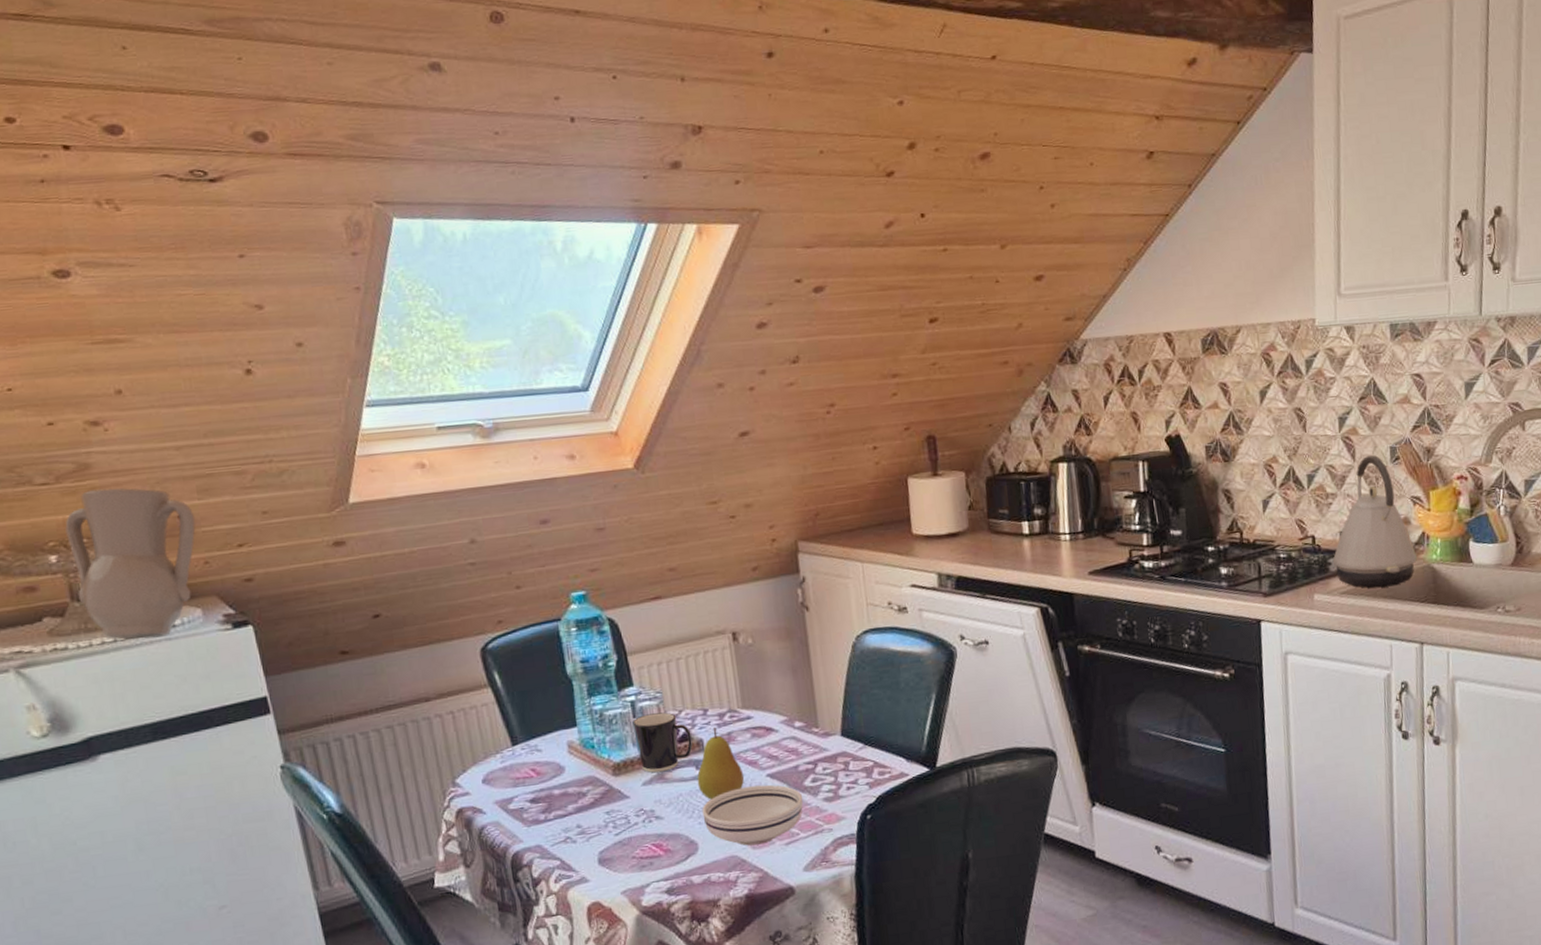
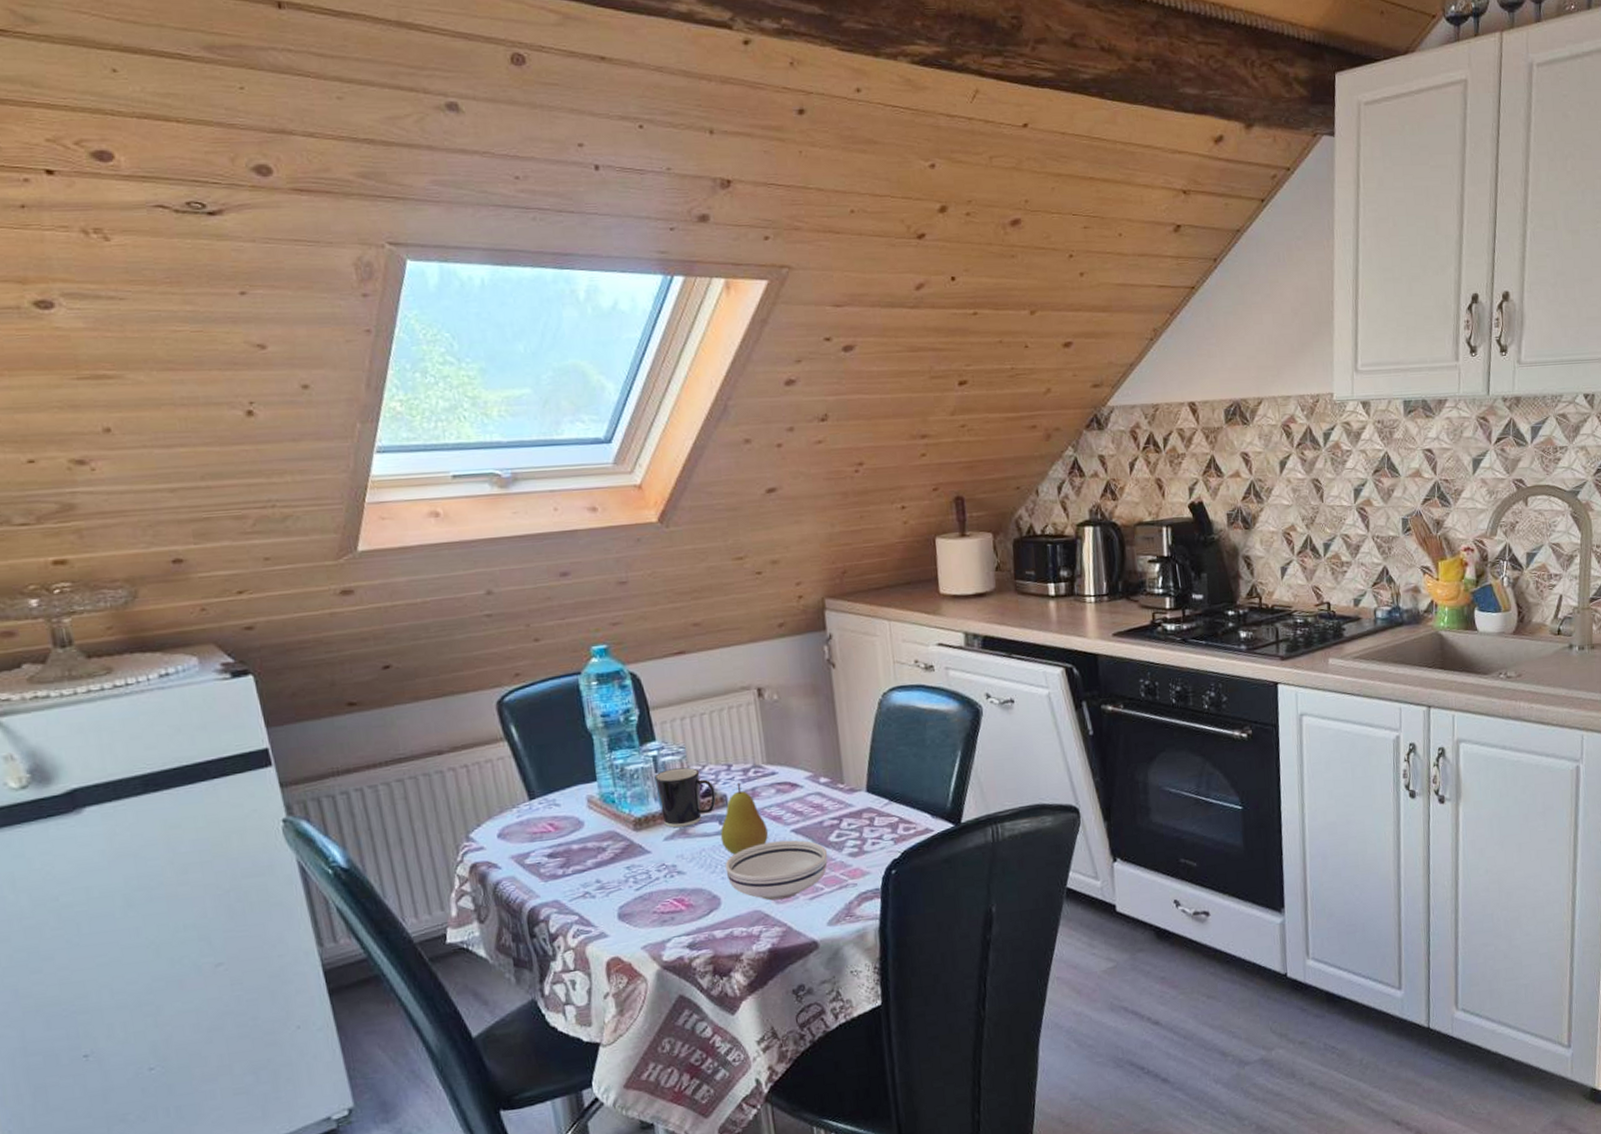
vase: present [65,488,196,640] -> none [47,530,192,688]
kettle: present [1332,455,1417,588] -> none [1346,526,1426,654]

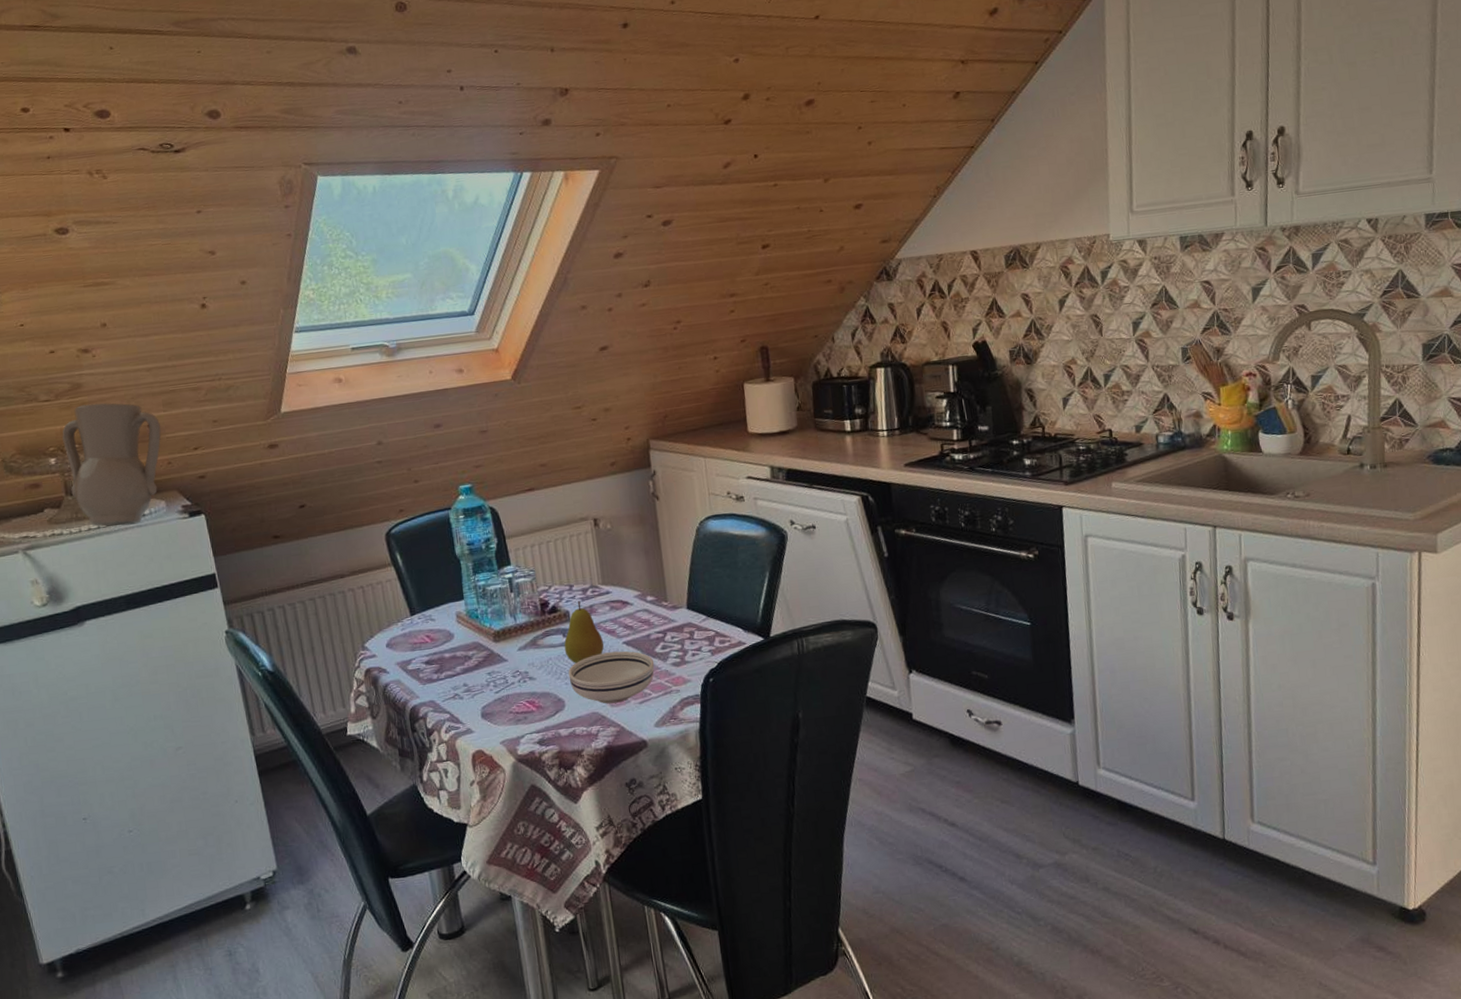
vase: none [47,530,192,688] -> present [62,403,161,527]
mug: present [654,767,716,828] -> none [510,587,561,640]

